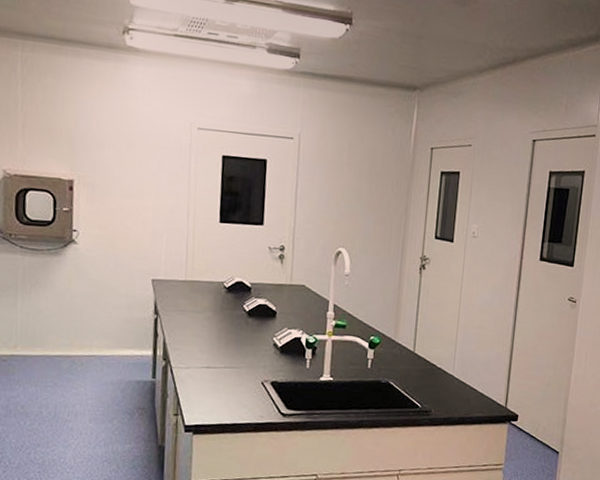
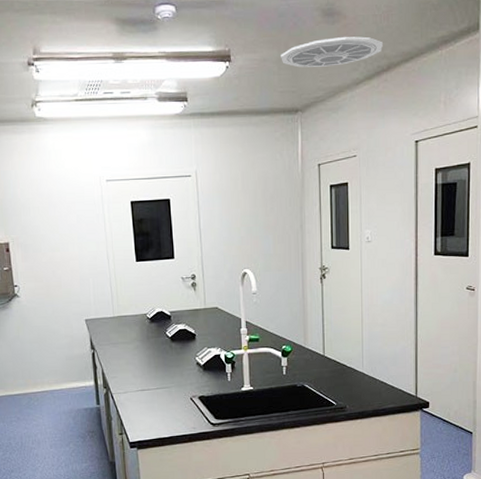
ceiling vent: none [405,19,512,50] -> present [281,36,384,68]

